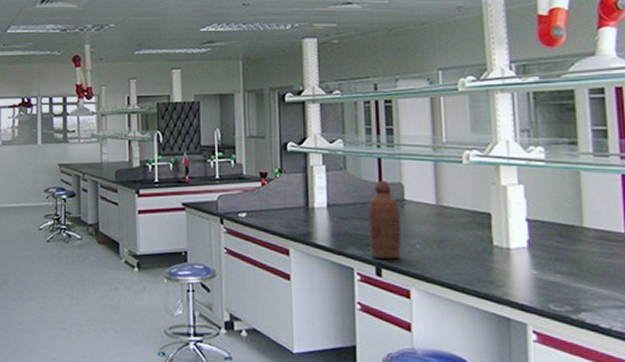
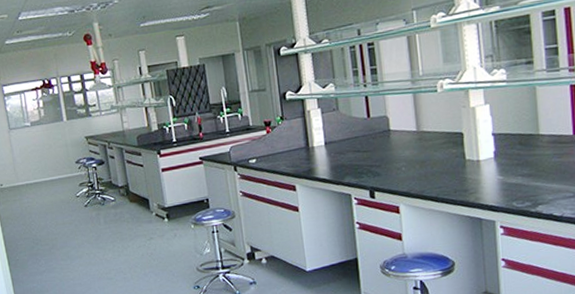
bottle: present [368,181,402,259] -> none [360,115,390,184]

